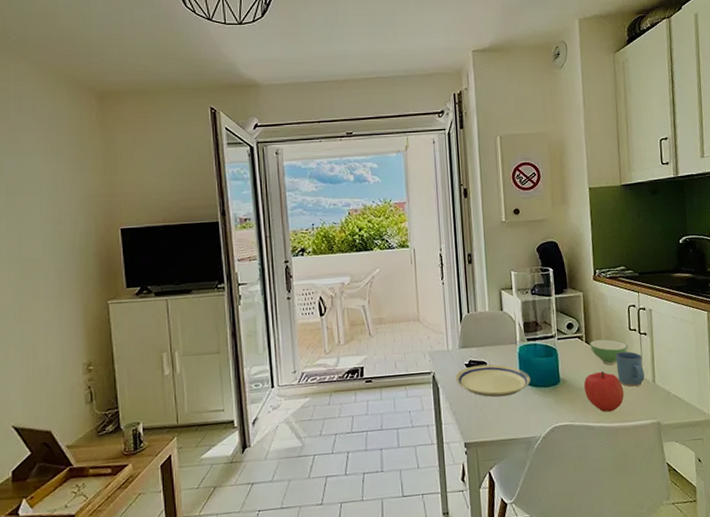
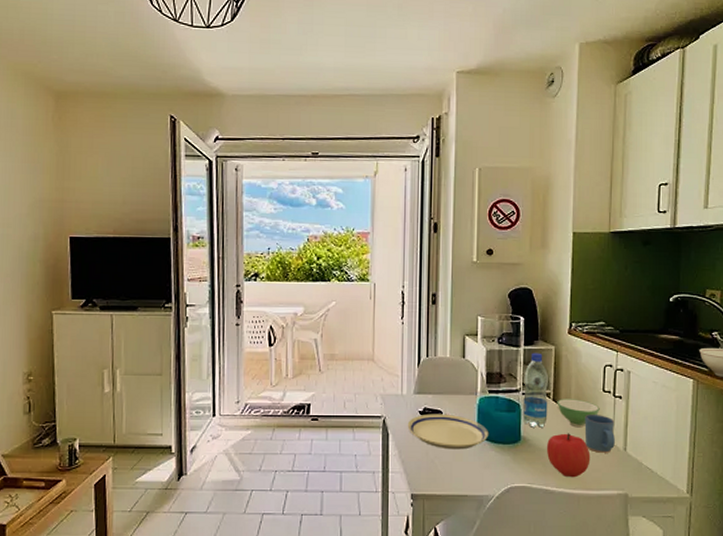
bottle: none [557,300,582,369] -> present [523,352,548,428]

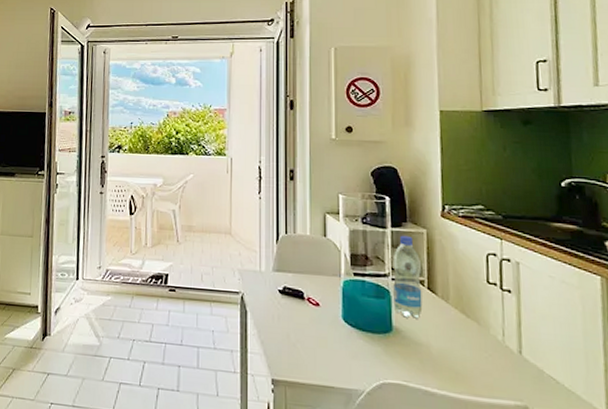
plate: present [407,413,489,450] -> none [266,293,356,336]
fruit: present [546,433,591,478] -> none [423,327,478,380]
bowl: present [557,399,600,428] -> none [432,288,485,323]
mug: present [584,413,615,453] -> none [467,307,507,355]

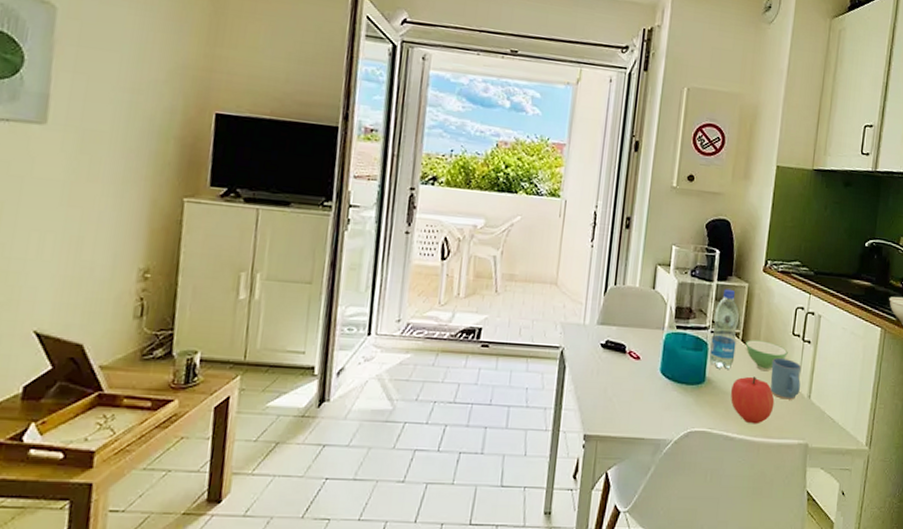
fruit: none [423,327,478,380] -> present [730,376,775,424]
bowl: none [432,288,485,323] -> present [745,339,788,372]
mug: none [467,307,507,355] -> present [770,357,802,400]

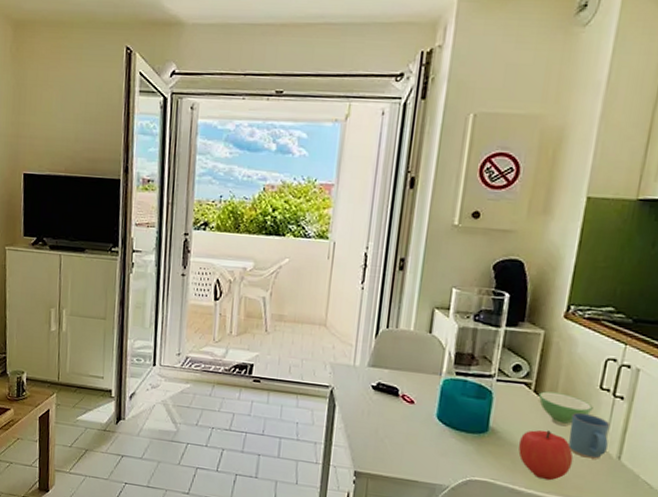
bottle: present [709,288,739,369] -> none [494,335,532,421]

